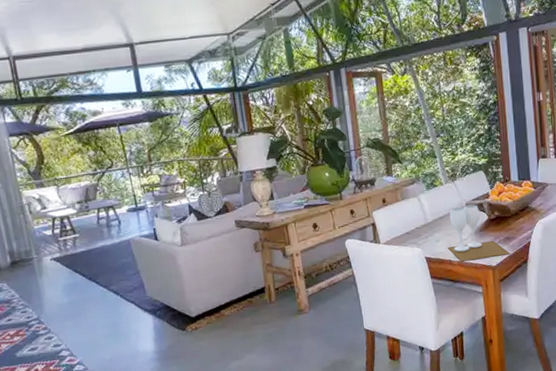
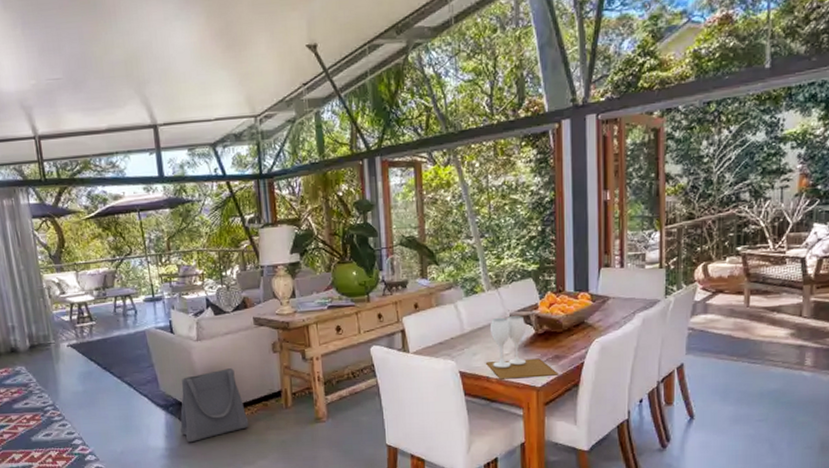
tote bag: none [168,270,236,344] -> present [180,368,249,443]

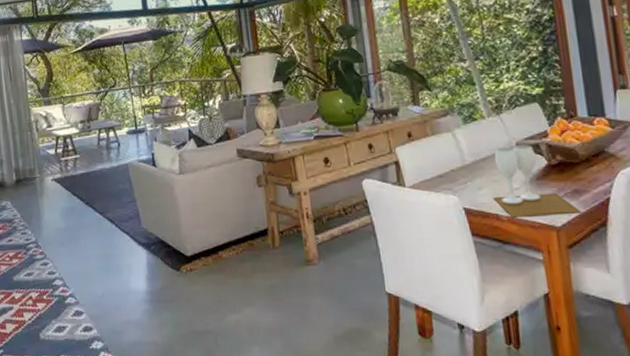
tote bag: present [180,368,249,443] -> none [162,204,235,286]

